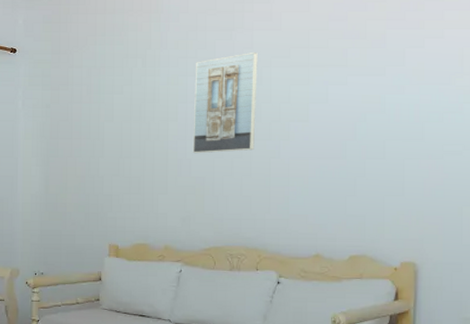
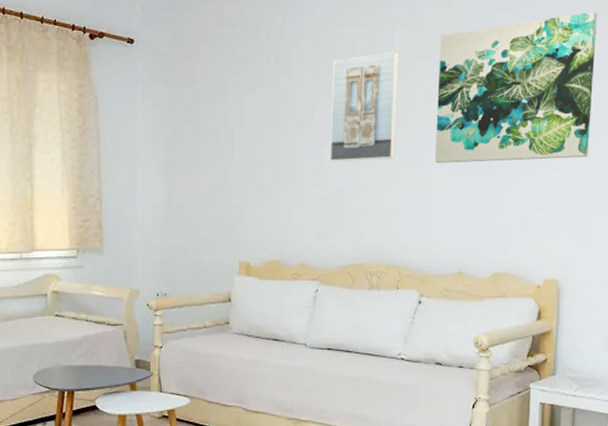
wall art: none [292,9,453,153] -> present [434,11,598,163]

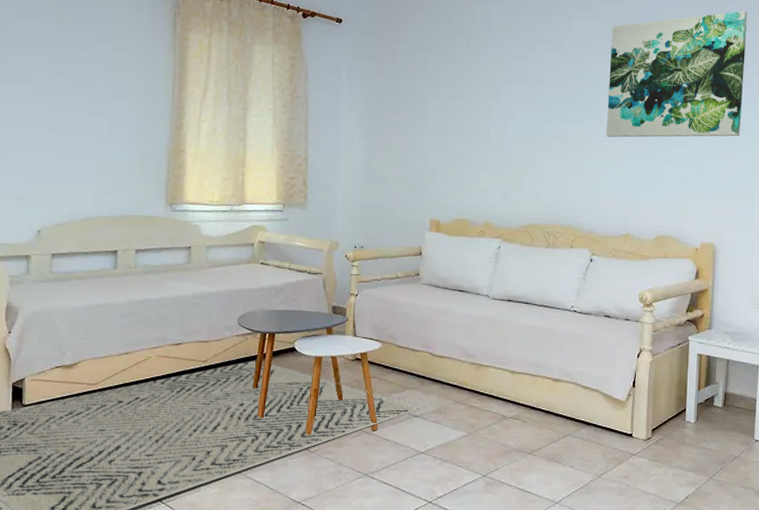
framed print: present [329,52,399,162] -> none [513,38,576,133]

